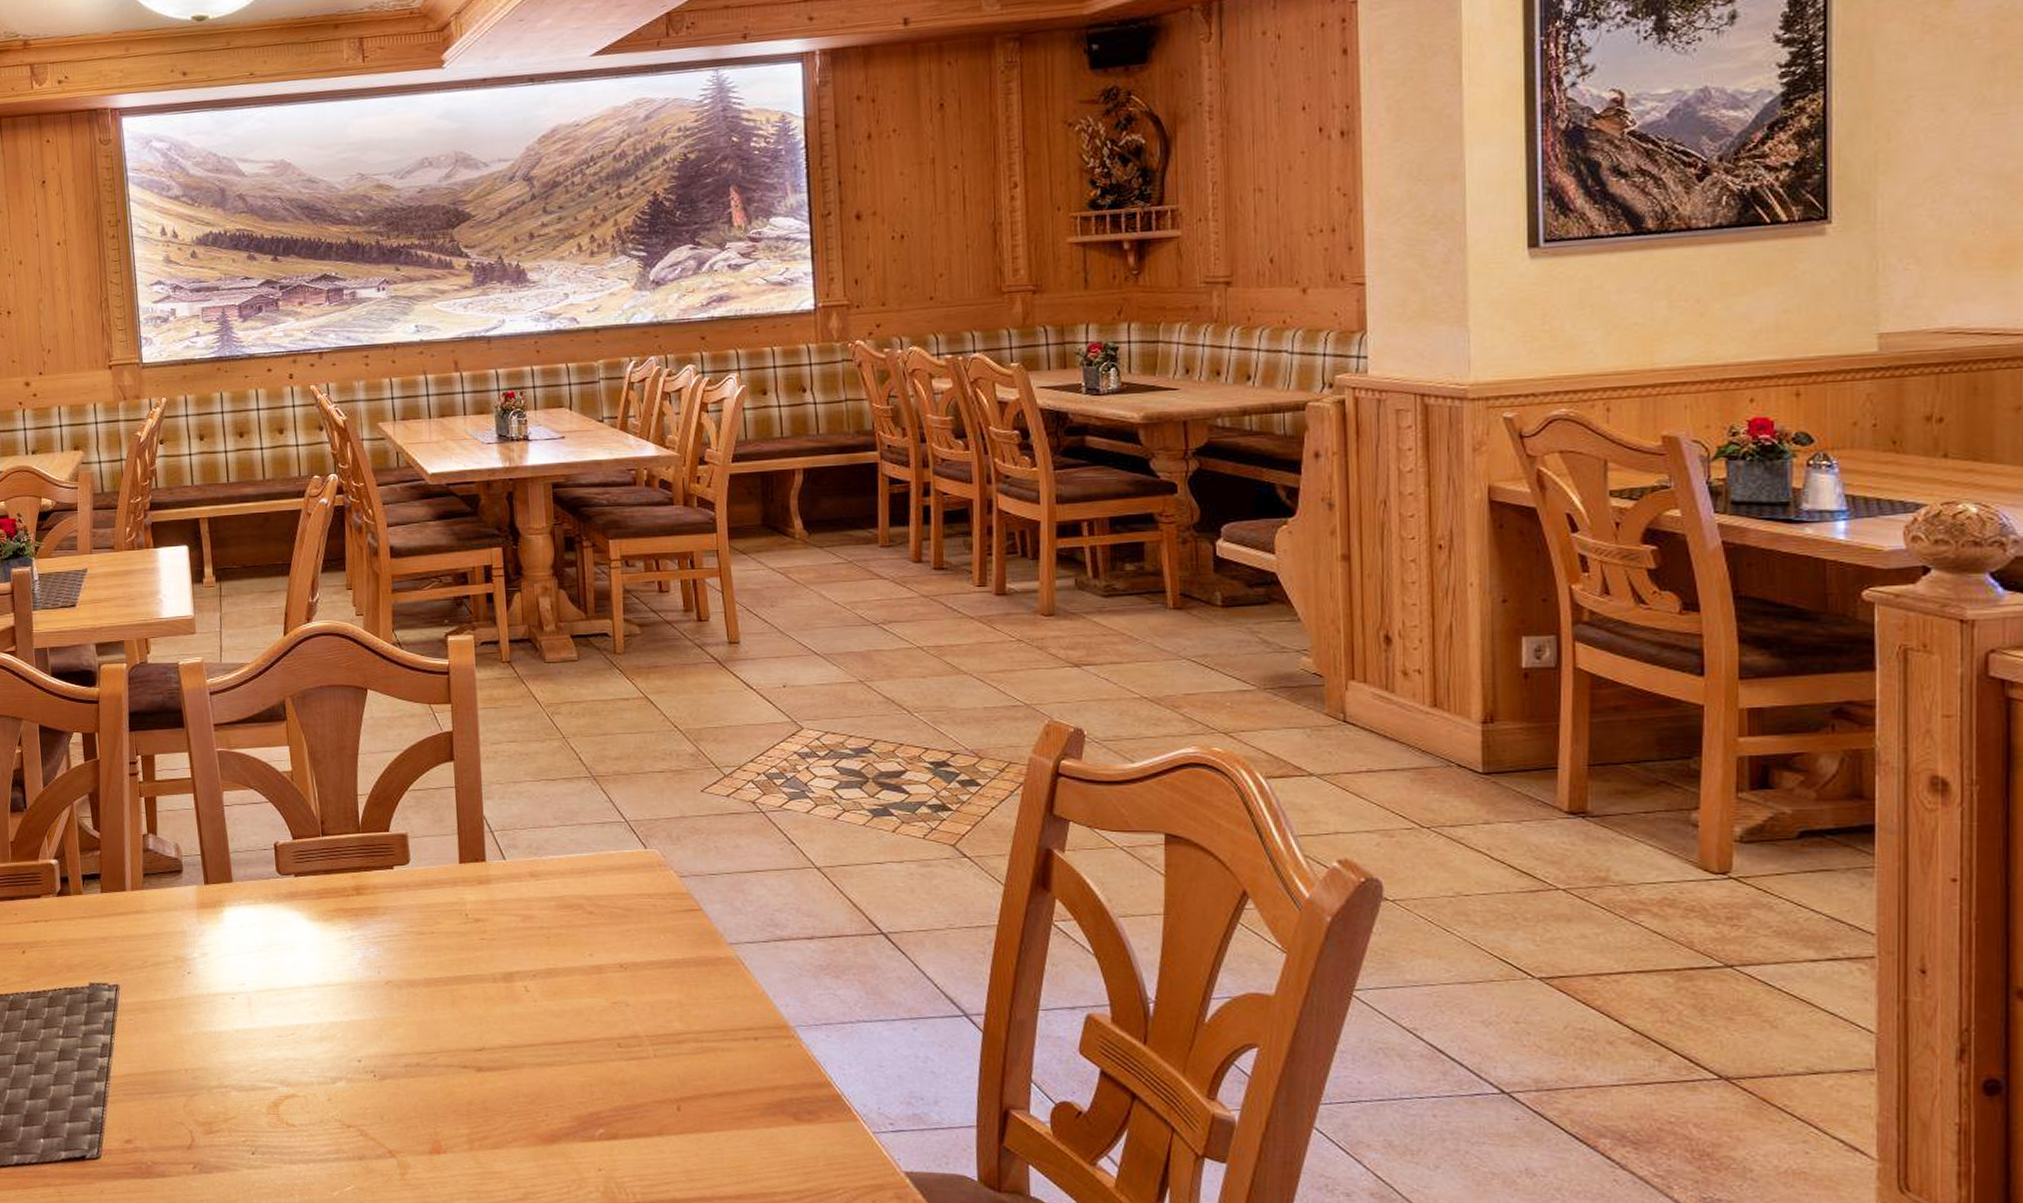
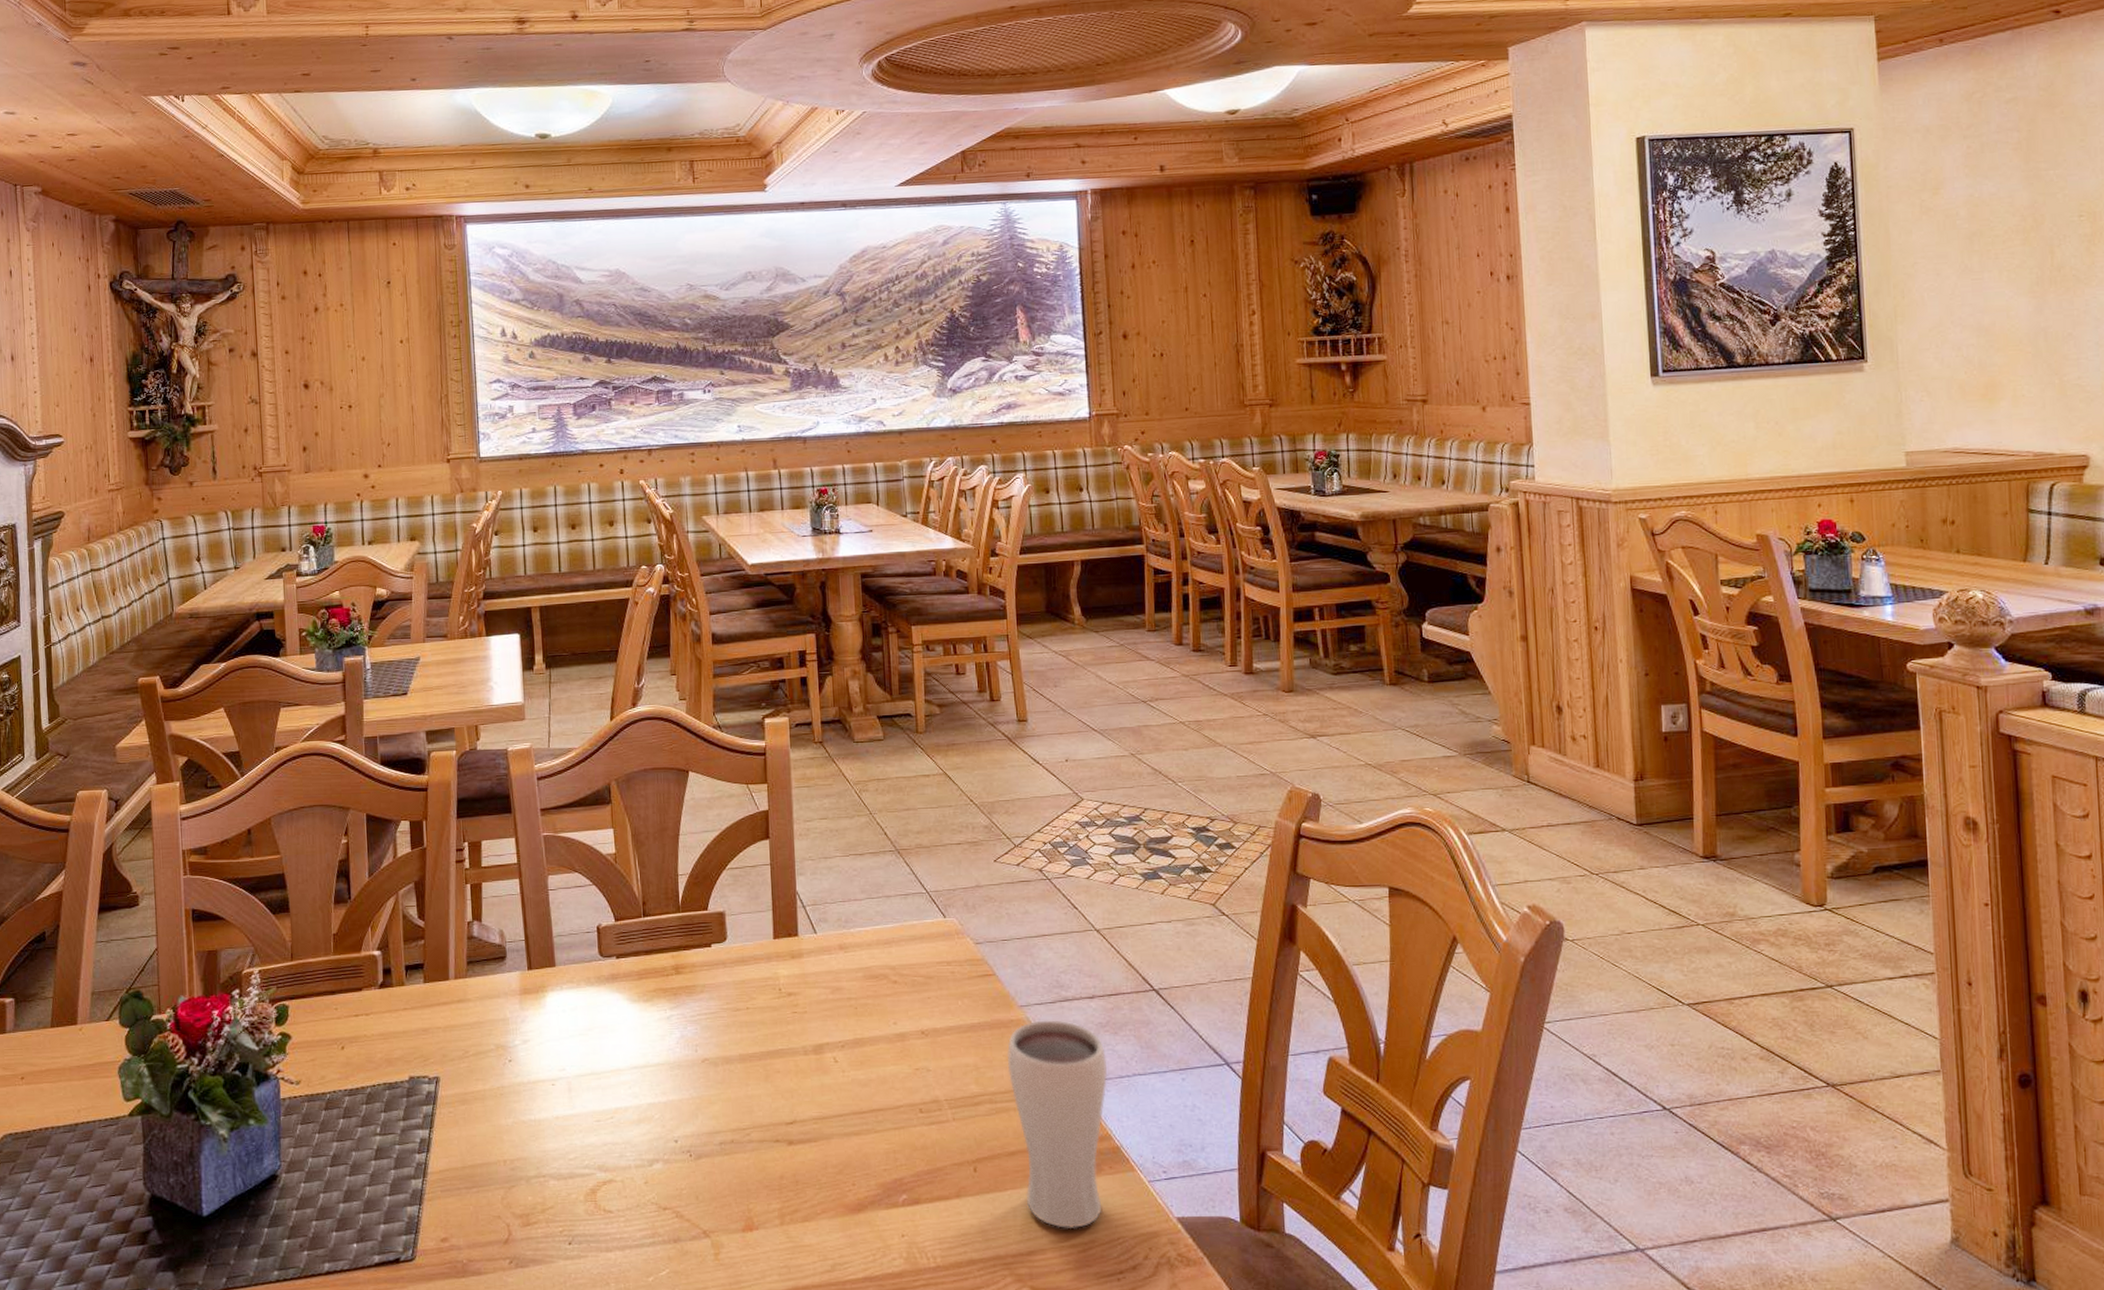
drinking glass: none [714,959,828,1175] -> present [1006,1020,1108,1228]

